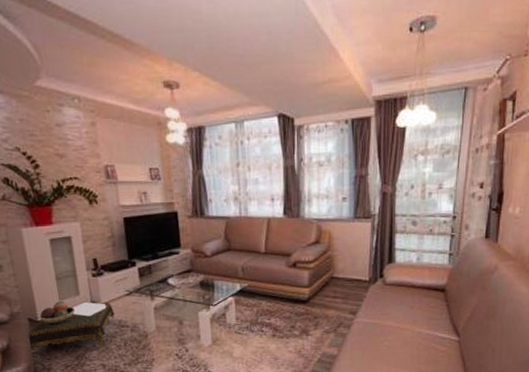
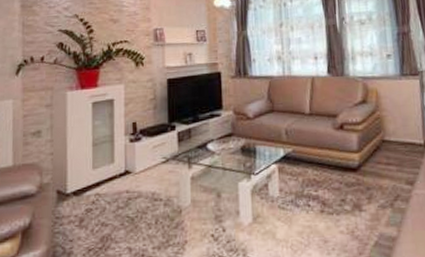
side table: present [26,301,115,350] -> none [52,170,149,229]

